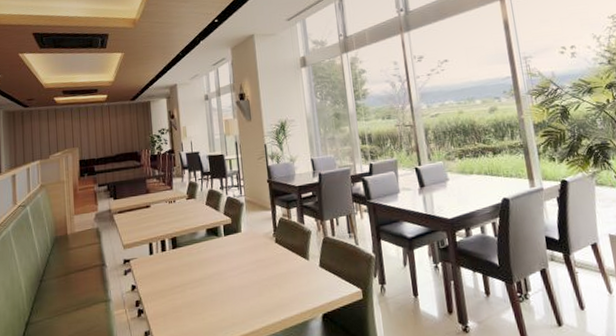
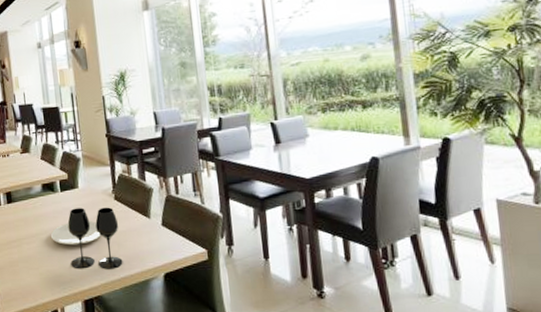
plate: none [213,264,263,289] -> present [50,221,102,246]
wine glass: none [230,250,283,312] -> present [67,207,123,269]

